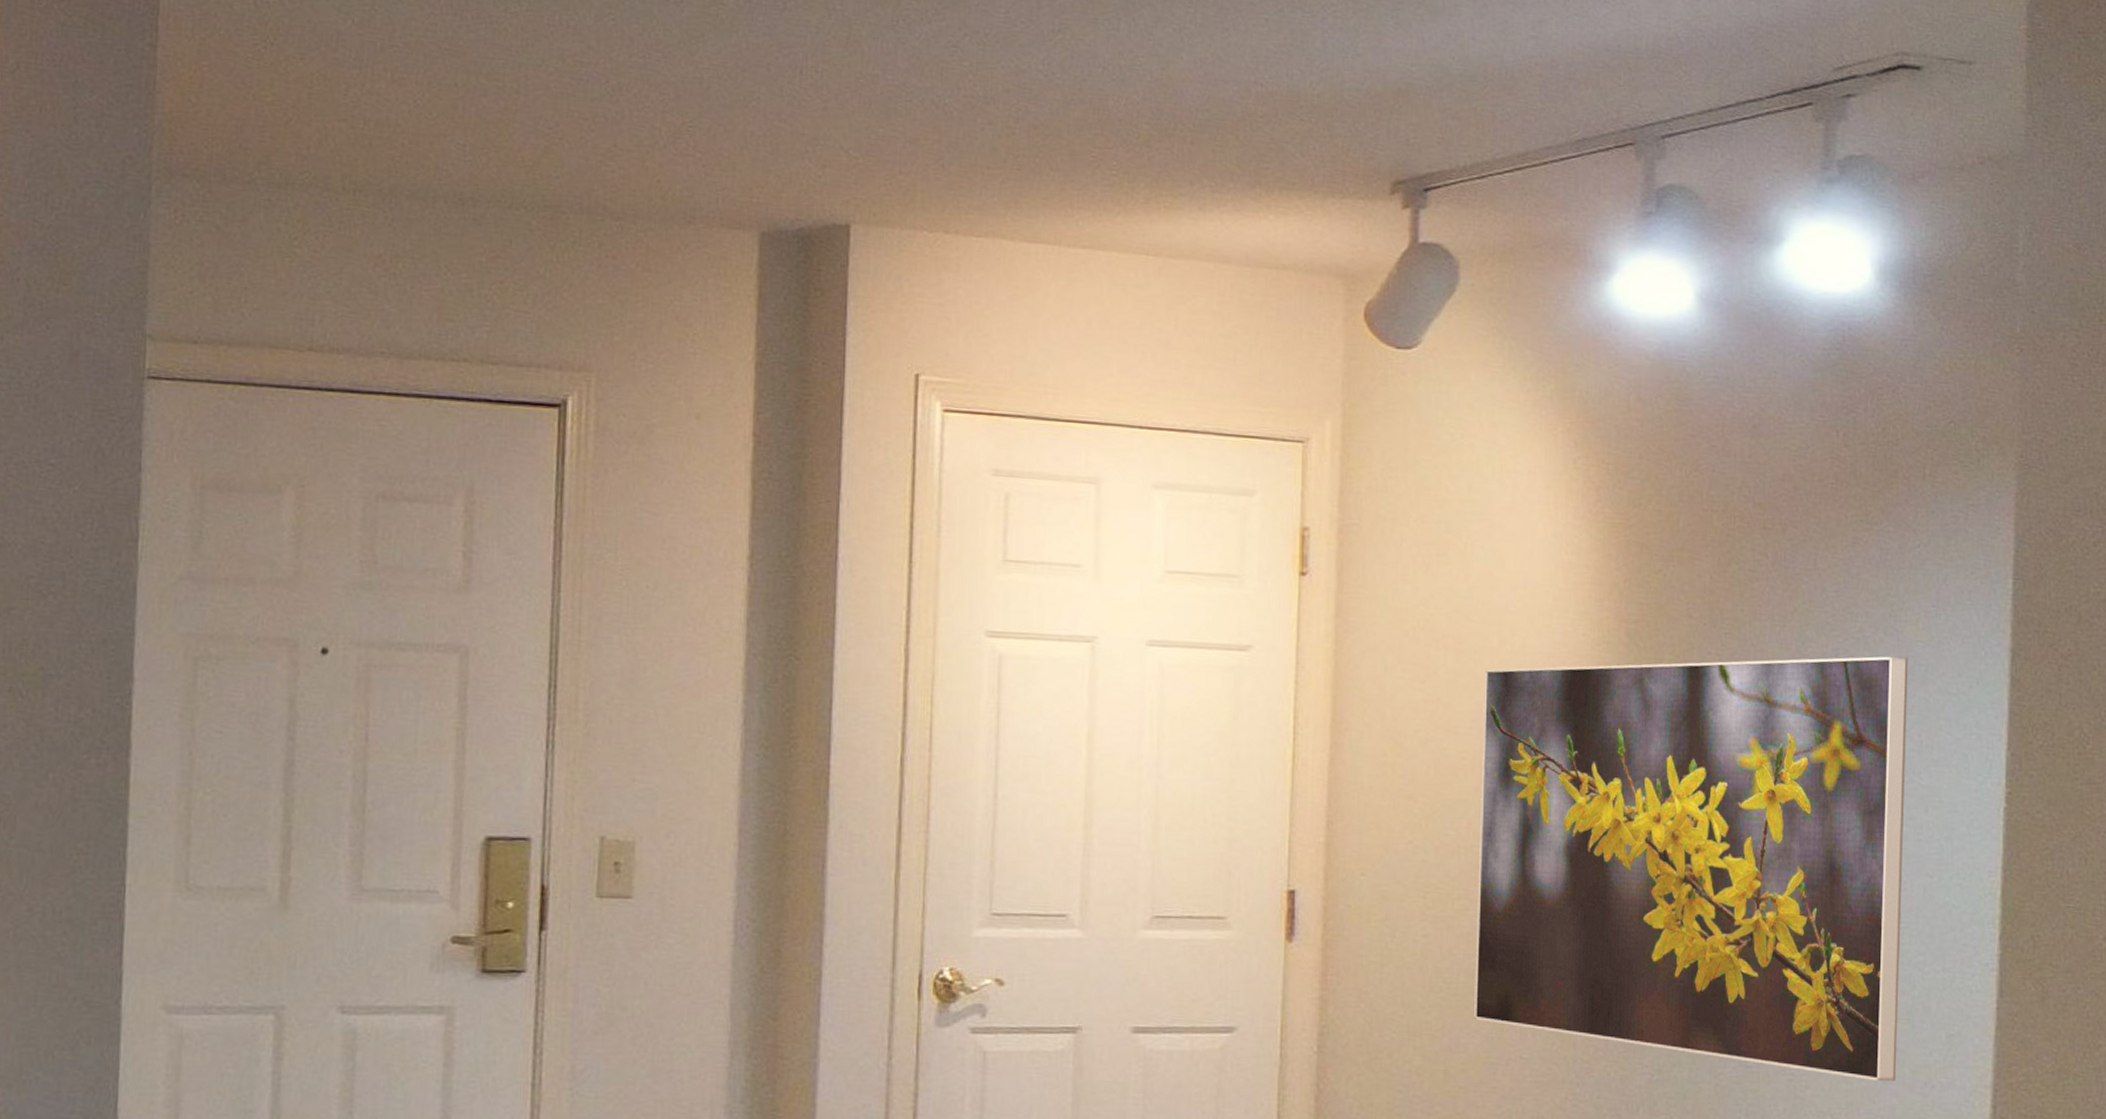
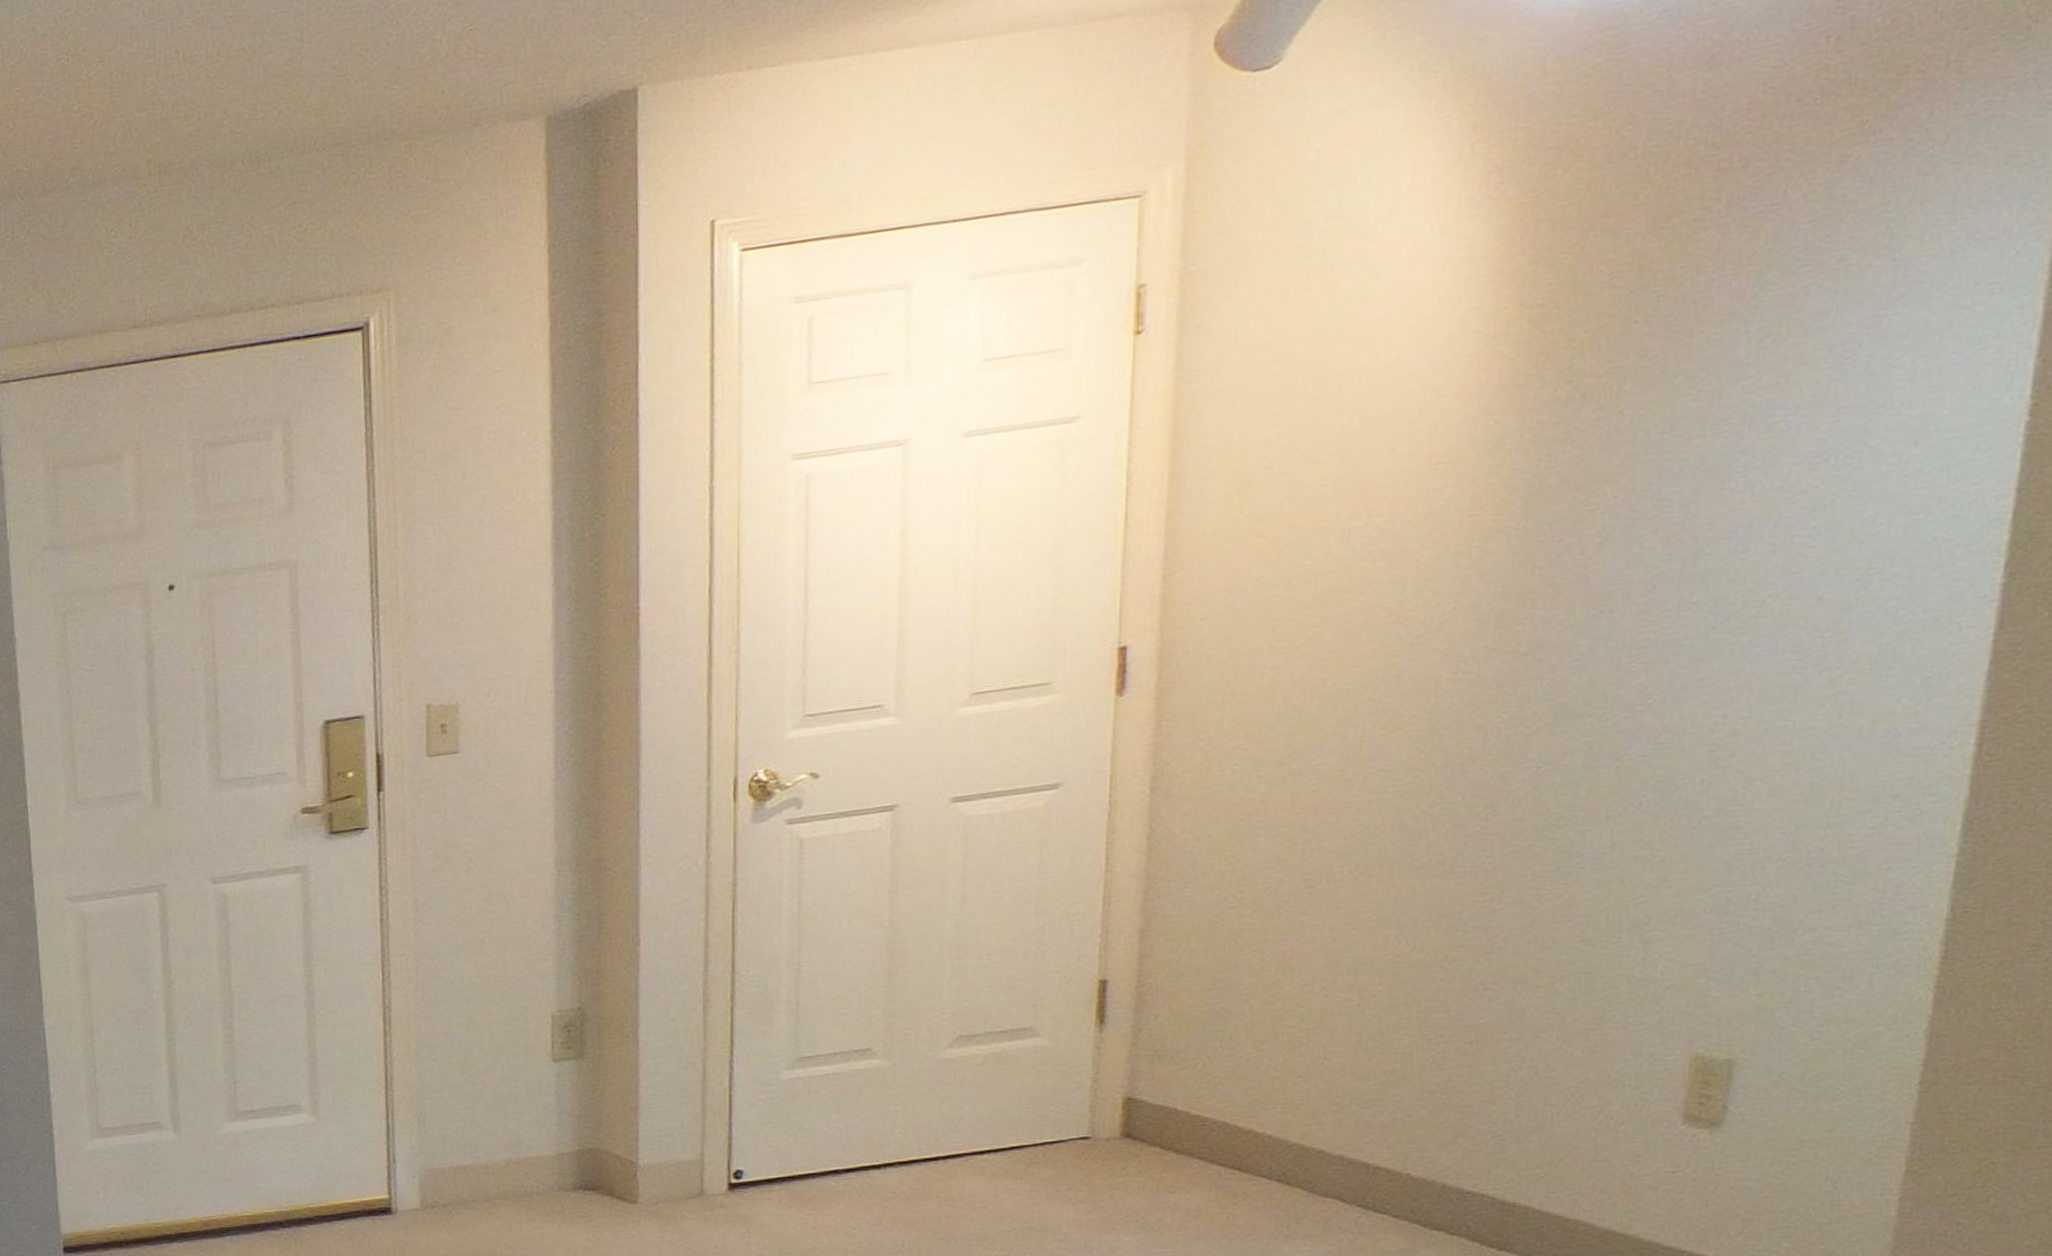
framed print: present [1474,656,1908,1082] -> none [1329,277,1905,741]

